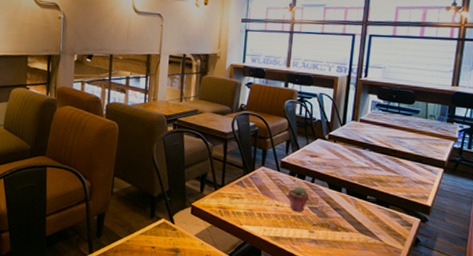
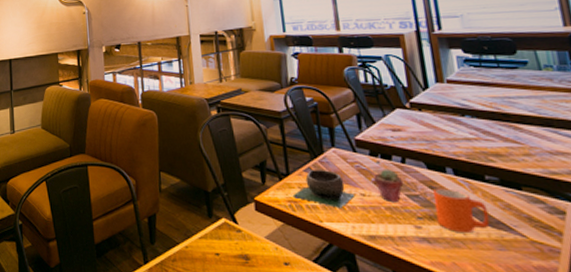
bowl: none [223,182,272,215] -> present [292,169,356,208]
mug: none [326,203,363,238] -> present [432,188,490,234]

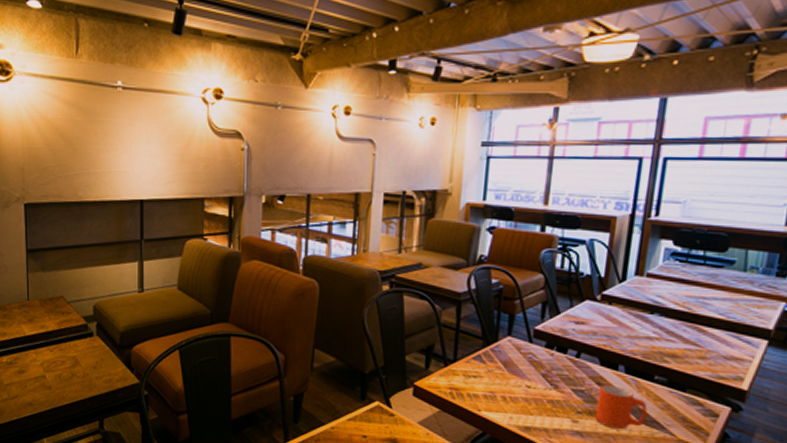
bowl: present [292,169,356,208] -> none [455,357,521,399]
potted succulent: present [373,169,404,203] -> none [543,362,573,397]

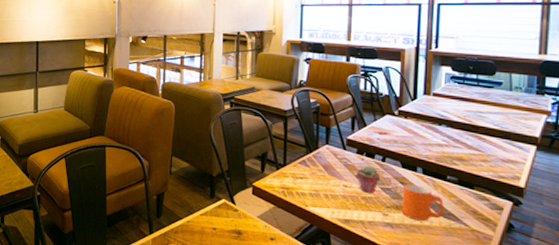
potted succulent: none [543,362,573,397] -> present [357,165,381,194]

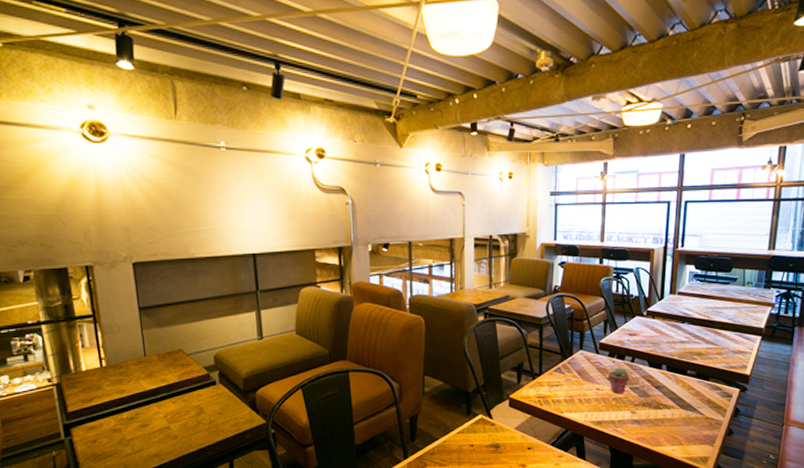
mug: present [401,184,444,222] -> none [647,381,684,415]

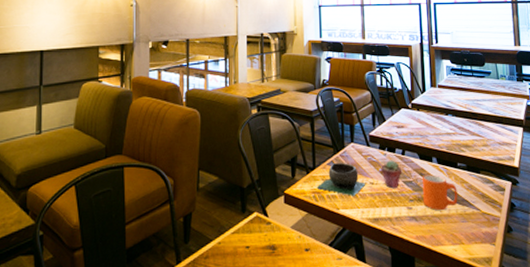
bowl: none [542,368,592,401] -> present [316,162,366,196]
mug: none [647,381,684,415] -> present [422,174,458,211]

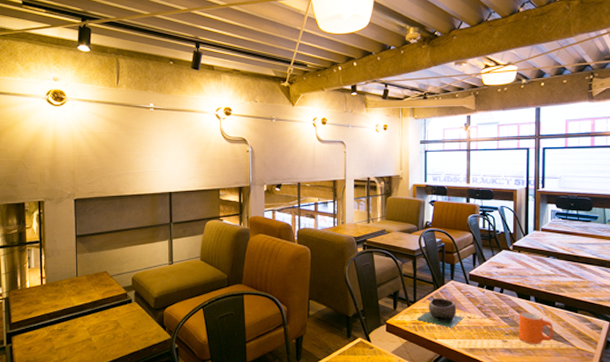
potted succulent: present [381,160,402,189] -> none [479,297,500,323]

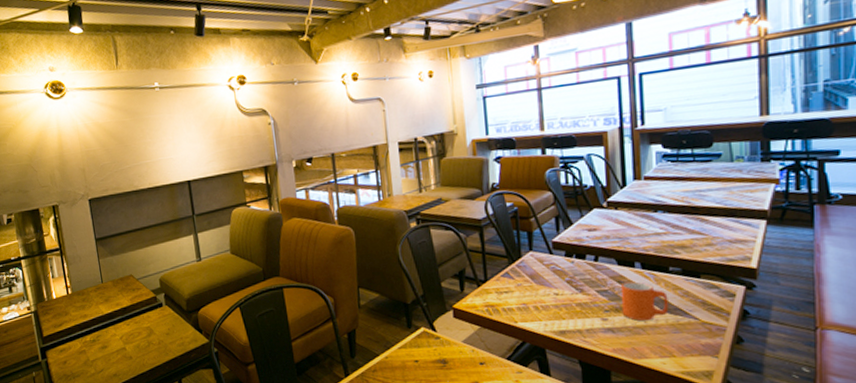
bowl: present [416,297,464,328] -> none [490,273,549,309]

